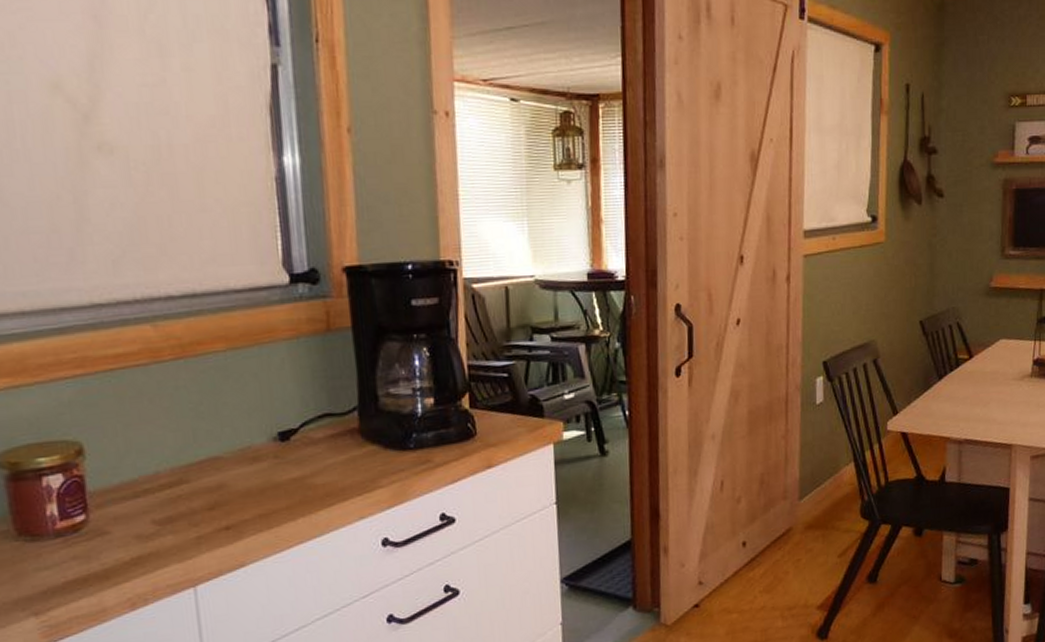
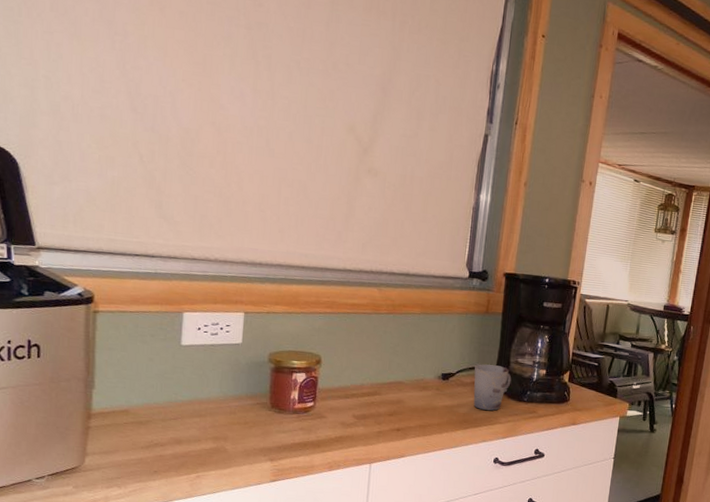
cup: none [325,404,386,474] -> present [473,364,512,411]

